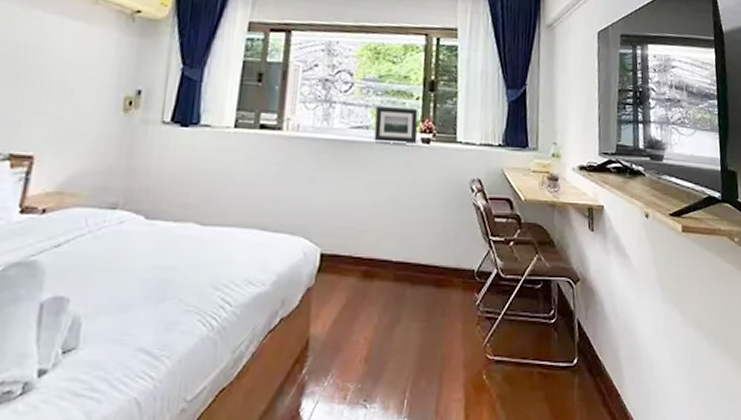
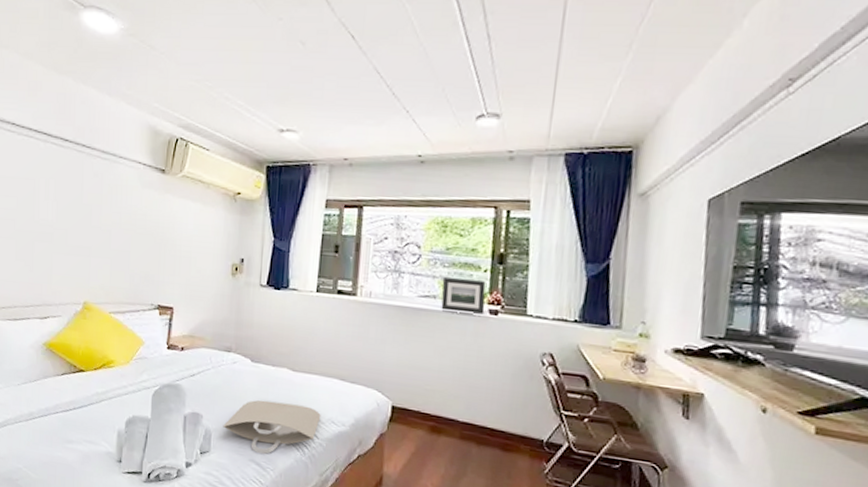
tote bag: none [99,267,236,338] -> present [223,400,321,454]

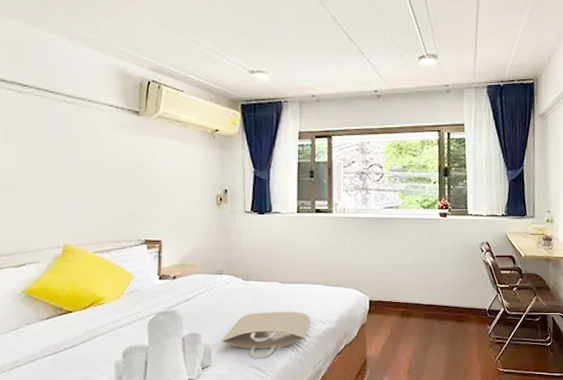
picture frame: present [441,277,486,314] -> none [402,191,436,217]

